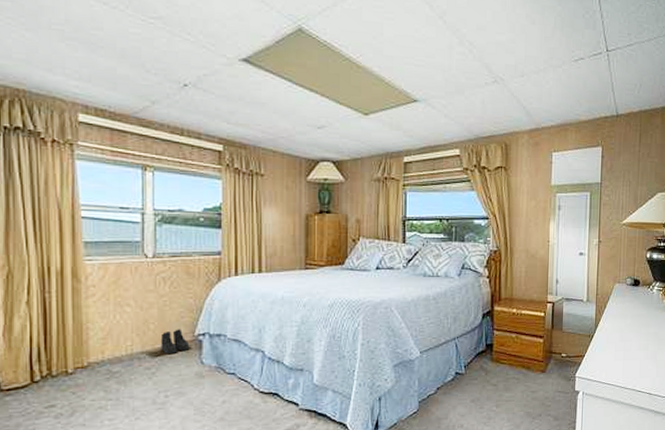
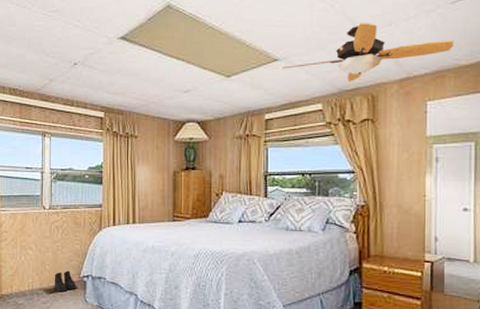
ceiling fan: none [421,70,576,129] -> present [282,22,454,82]

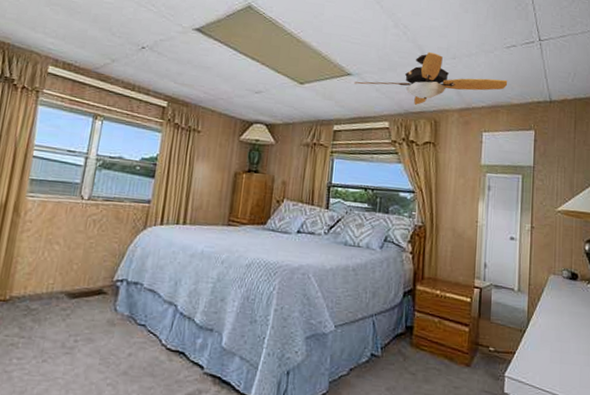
boots: present [54,270,77,292] -> none [79,272,107,298]

